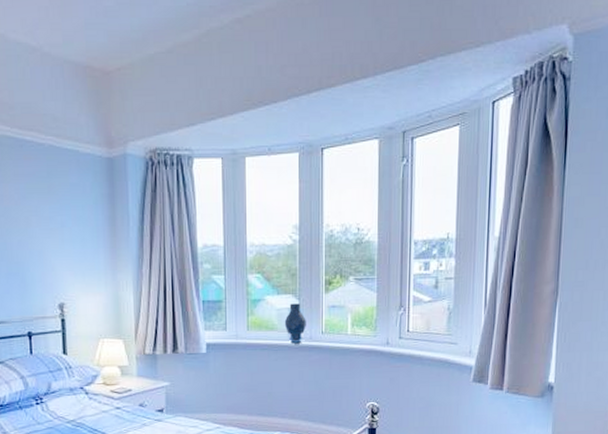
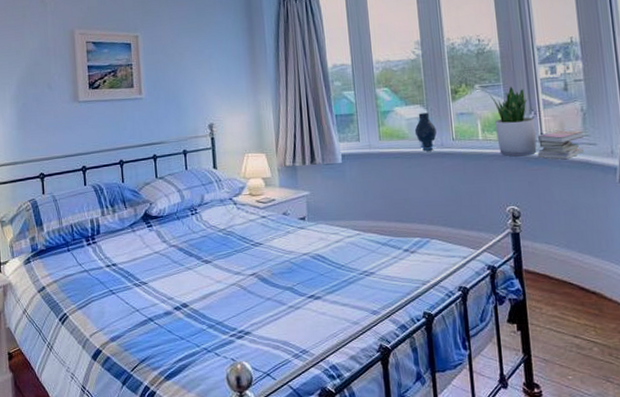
planter: none [362,280,404,353] -> present [489,86,537,157]
books: none [402,328,447,358] -> present [537,130,584,160]

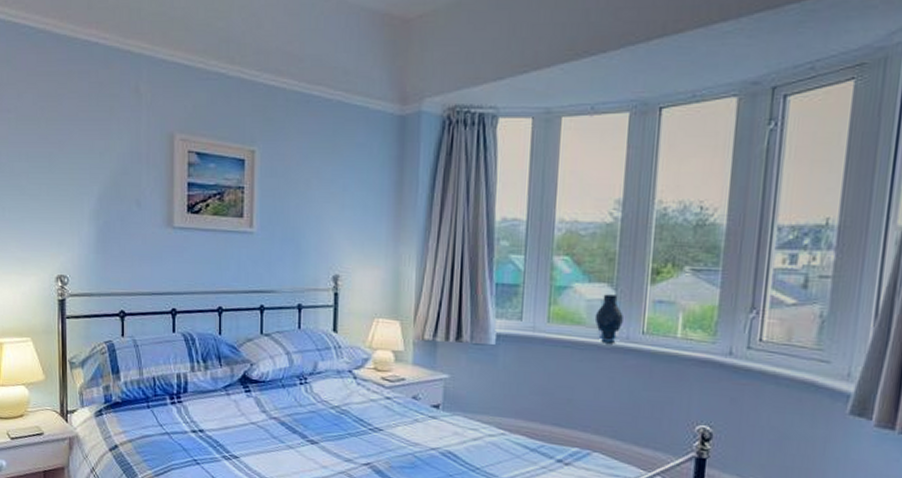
planter: present [489,86,537,157] -> none [700,273,755,366]
books: present [537,130,584,160] -> none [749,338,816,377]

